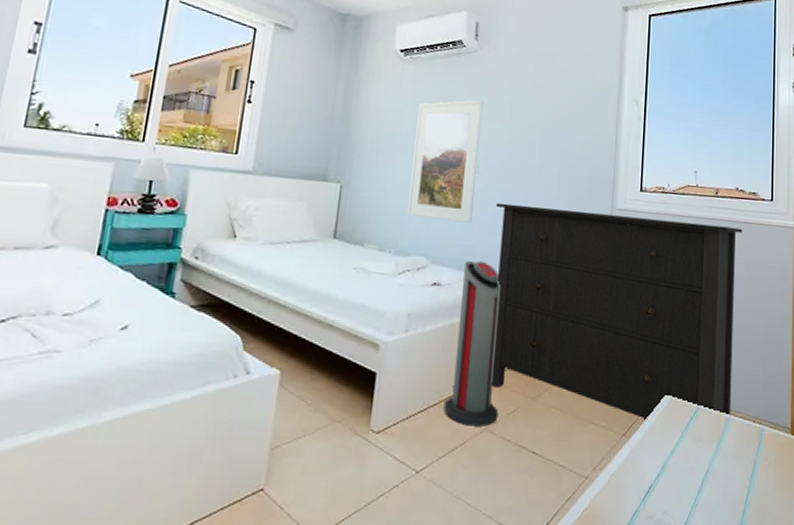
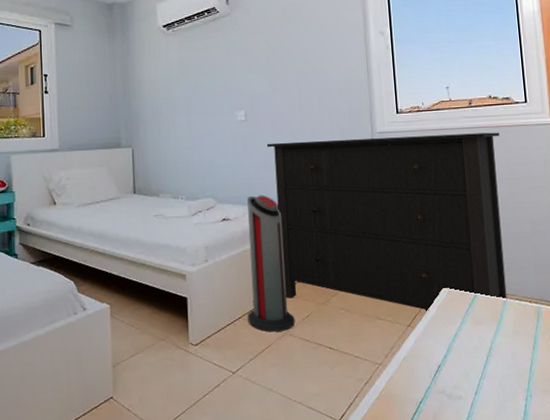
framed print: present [407,99,484,224] -> none [186,57,248,166]

